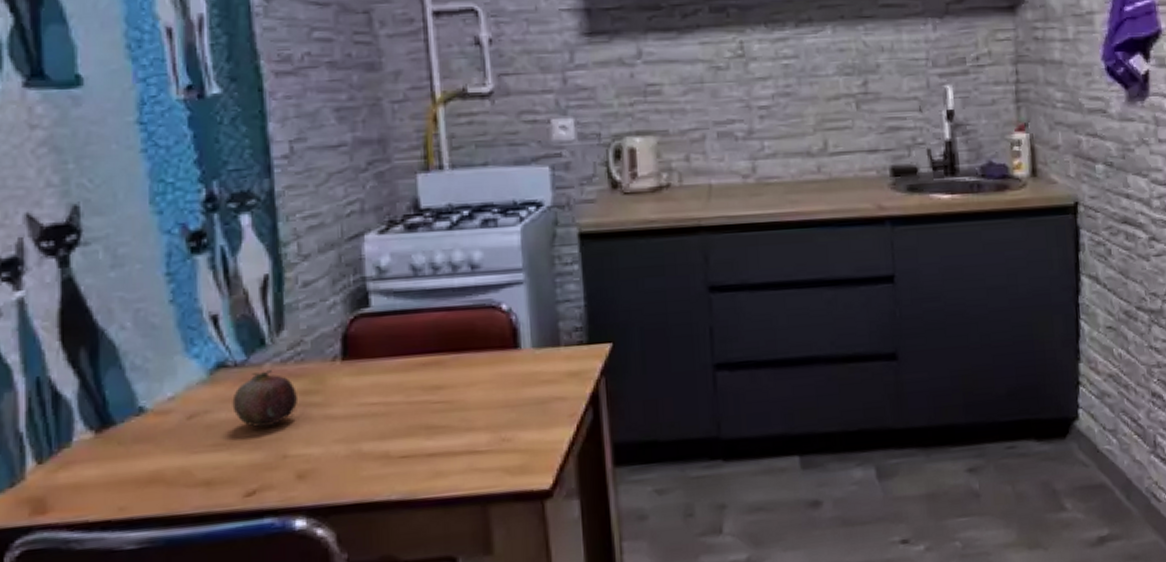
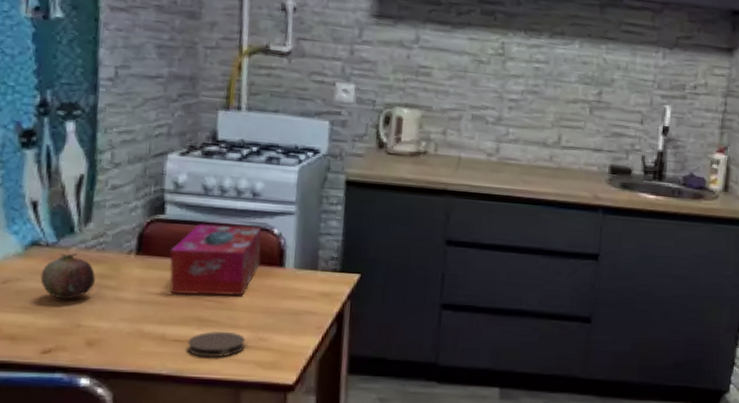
tissue box: none [382,305,491,402] -> present [169,223,262,296]
coaster: none [417,435,486,473] -> present [187,331,246,358]

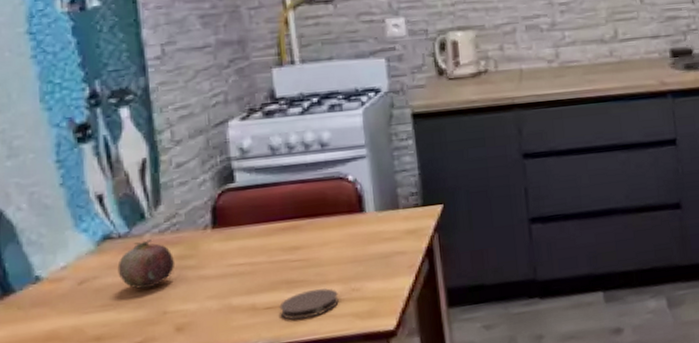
tissue box: present [169,223,262,296] -> none [247,177,340,262]

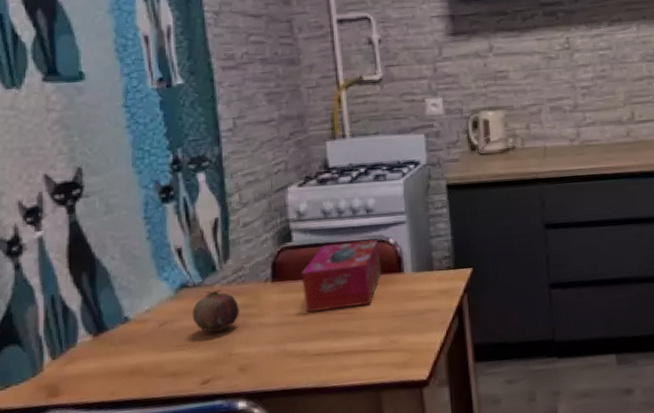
tissue box: none [247,177,340,262] -> present [301,240,382,313]
coaster: present [279,287,339,321] -> none [327,338,379,367]

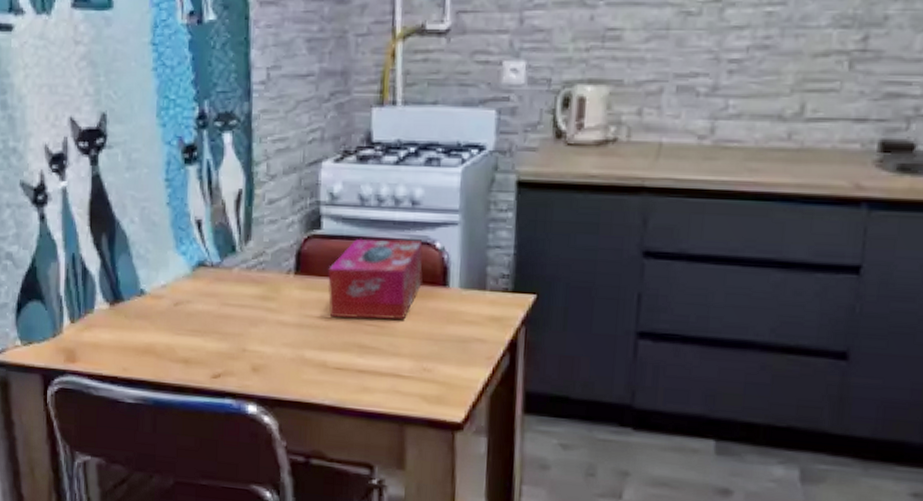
fruit: present [192,289,239,333] -> none [207,274,257,323]

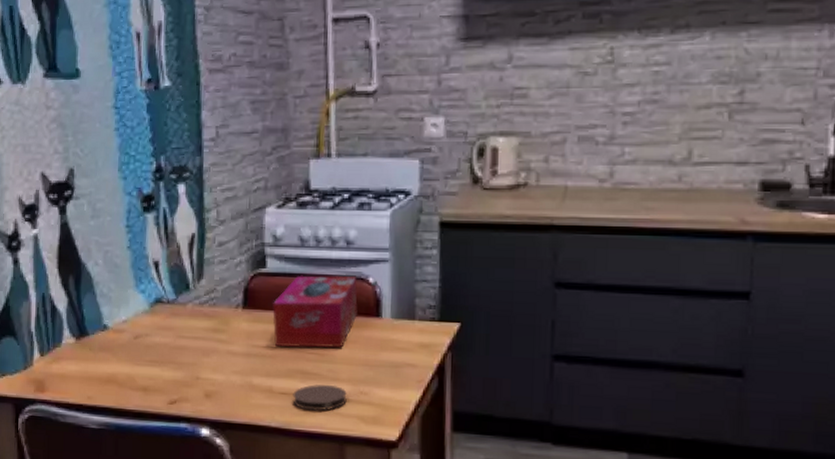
coaster: none [348,359,409,389] -> present [292,384,347,411]

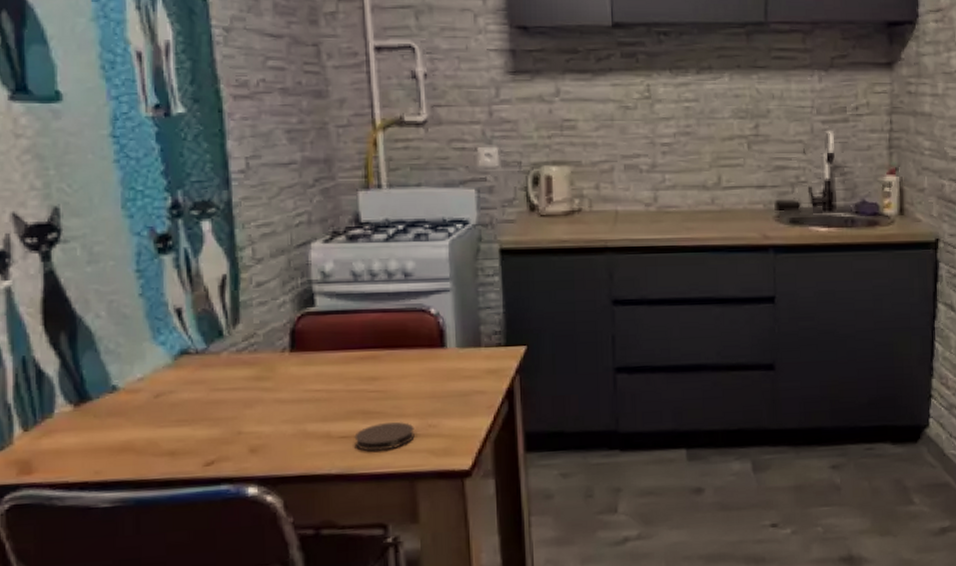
tissue box: present [272,275,358,348] -> none [325,309,421,389]

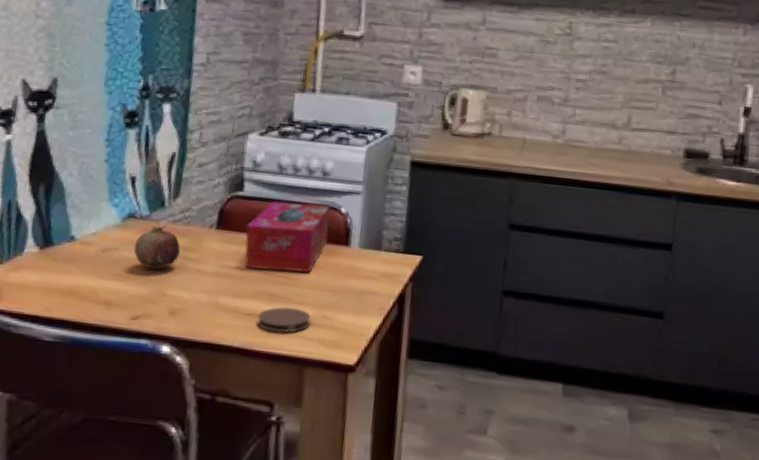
fruit: none [194,358,250,408] -> present [134,226,180,270]
tissue box: none [325,309,421,389] -> present [244,201,330,273]

